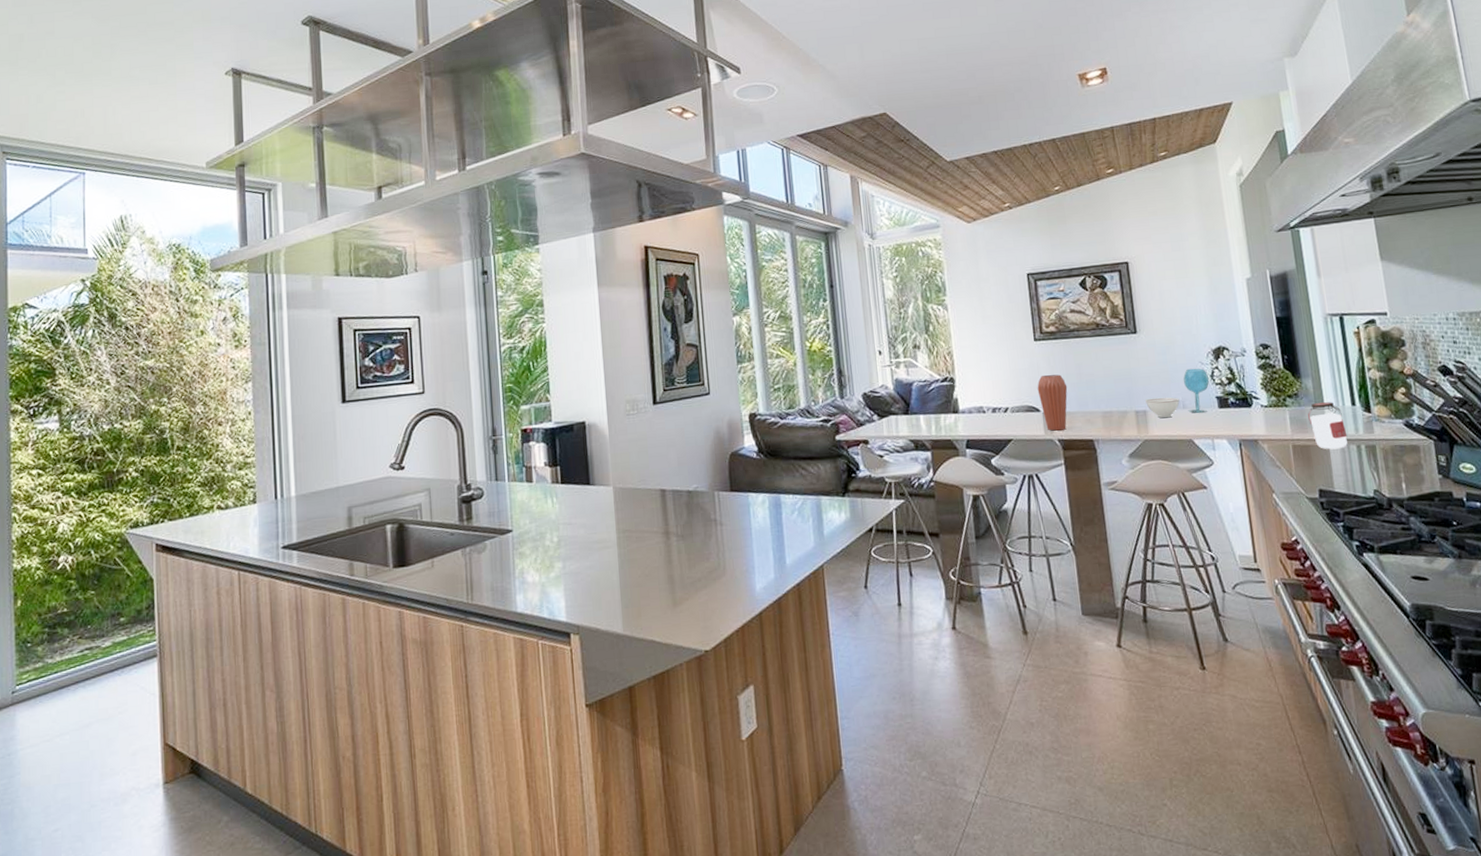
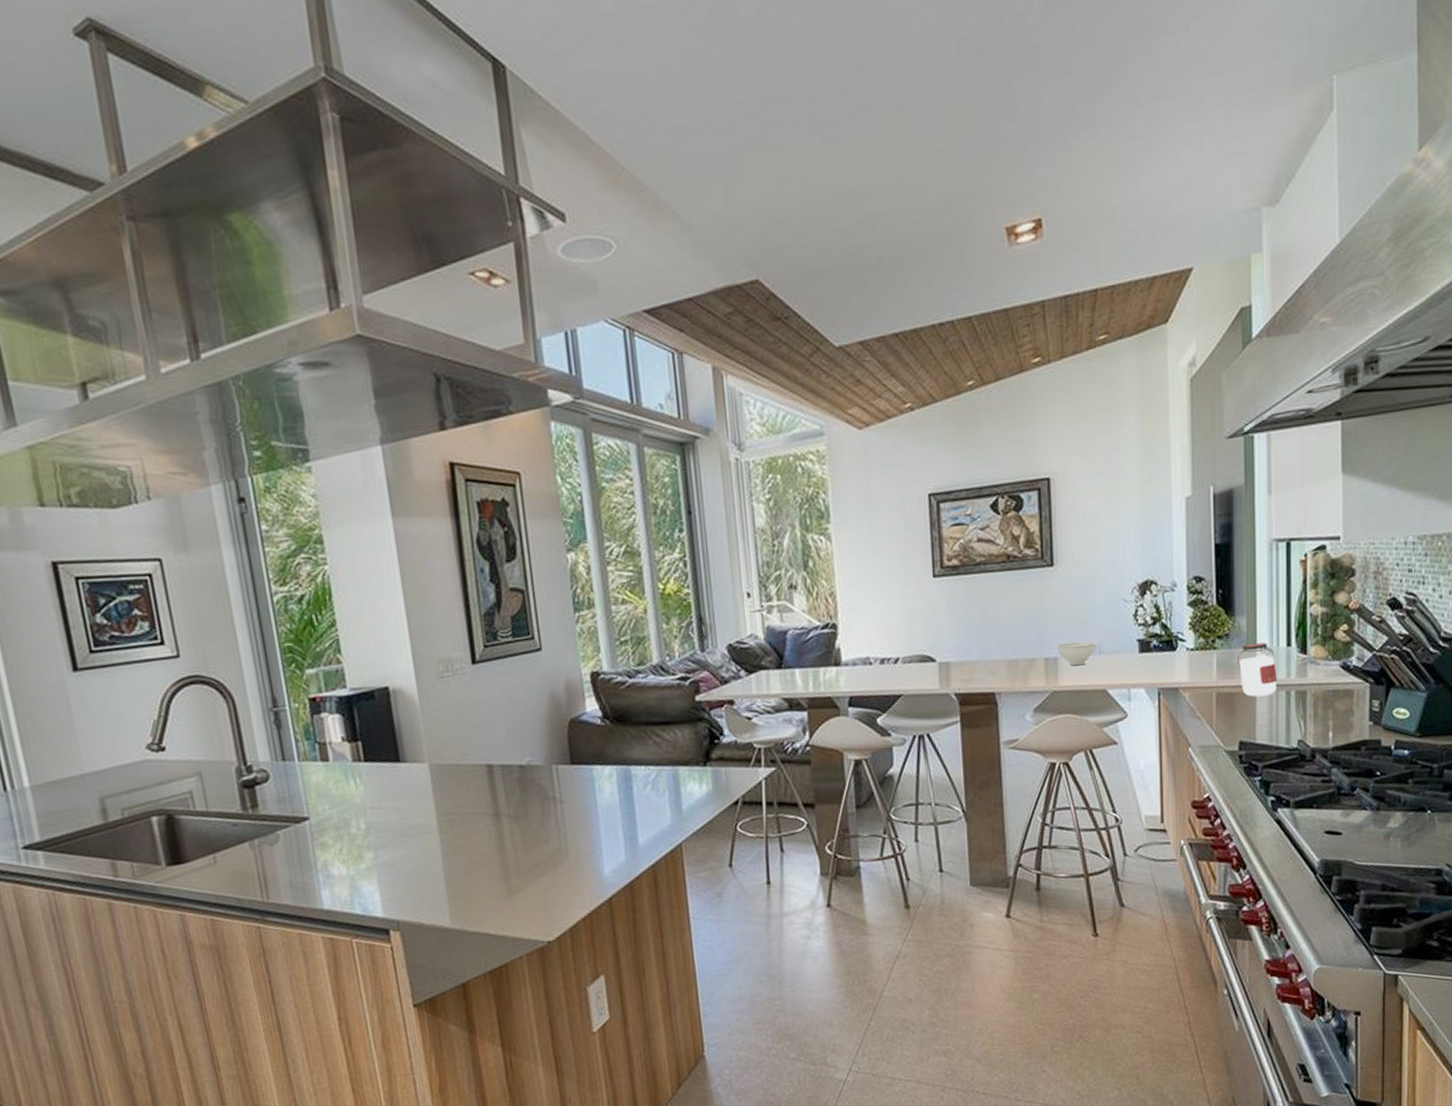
vase: present [1037,374,1068,431] -> none [933,617,969,684]
wine glass: present [1183,368,1210,414] -> none [1102,606,1132,660]

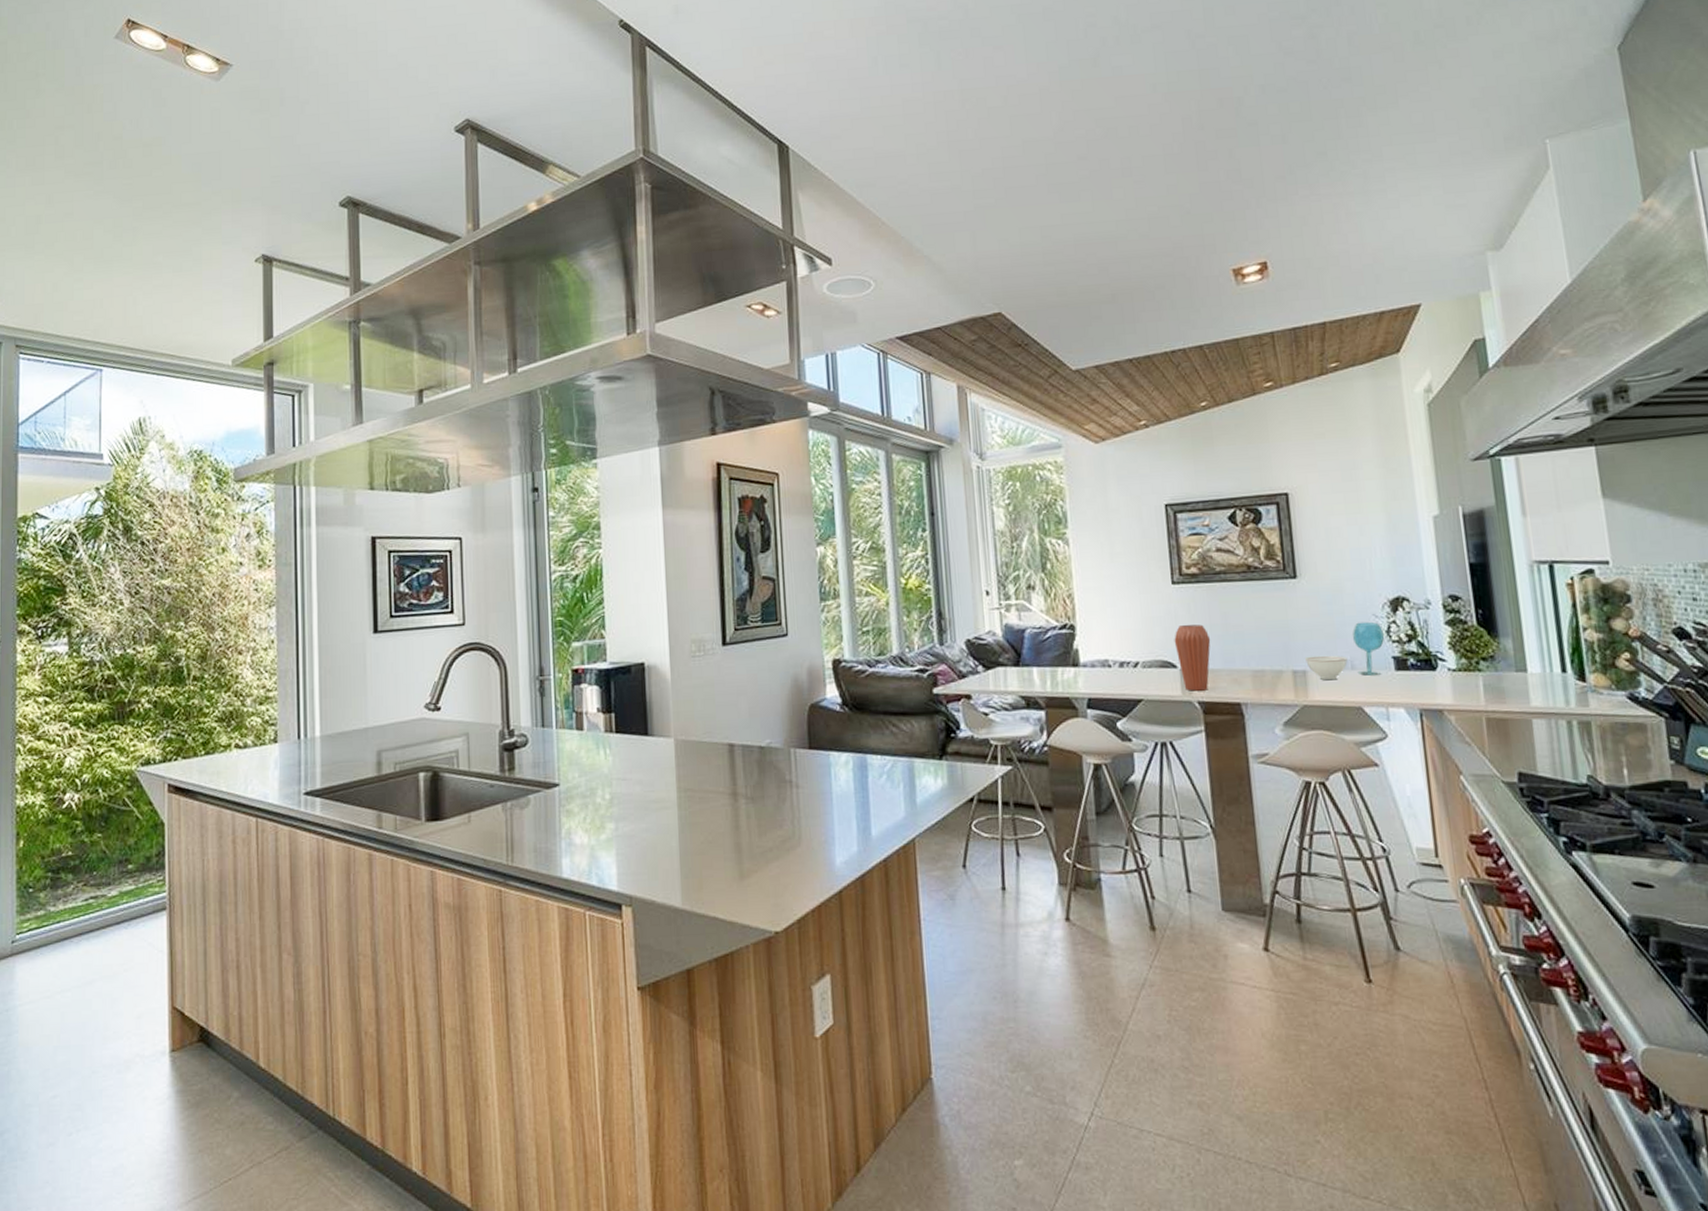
vase: none [933,617,969,684] -> present [1174,624,1211,691]
wine glass: none [1102,606,1132,660] -> present [1352,621,1385,677]
jar: present [1238,642,1278,697] -> none [1506,667,1556,725]

